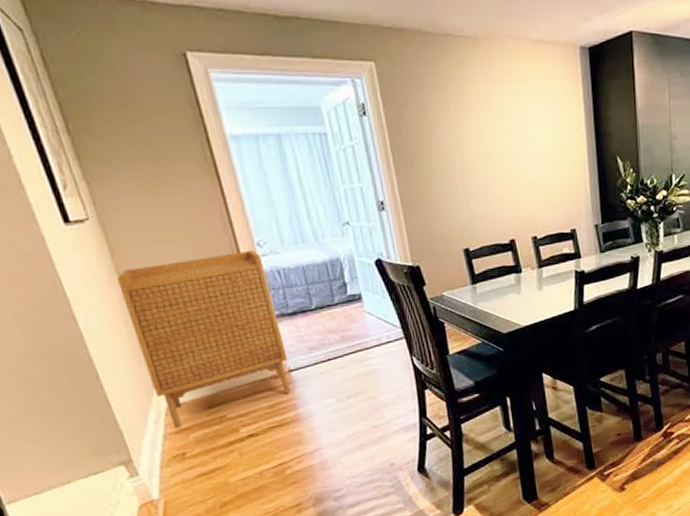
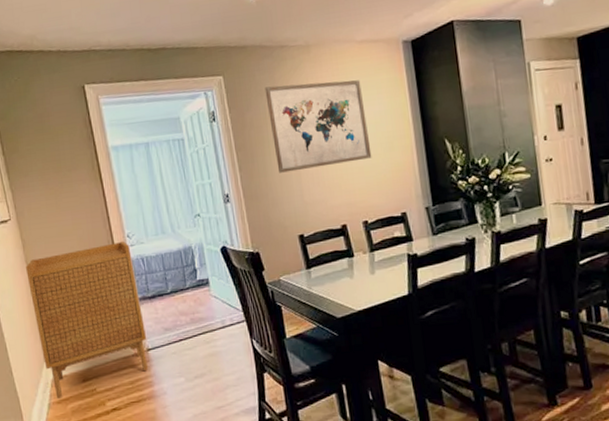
wall art: none [426,81,544,181] -> present [265,80,372,173]

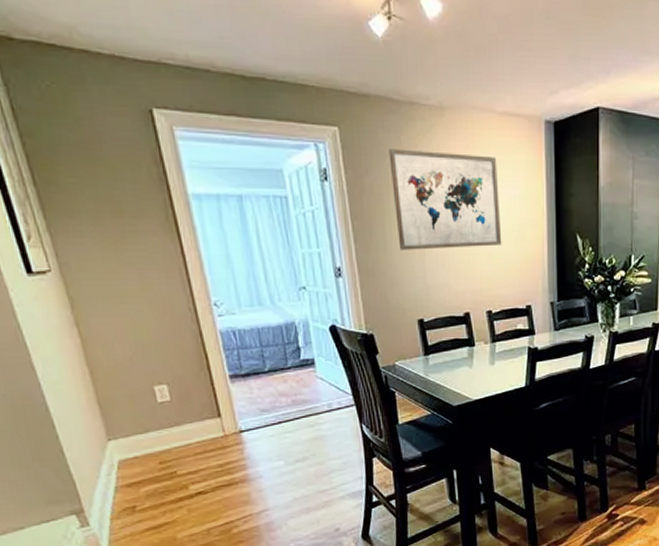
cabinet: present [26,241,148,399] -> none [76,309,240,482]

